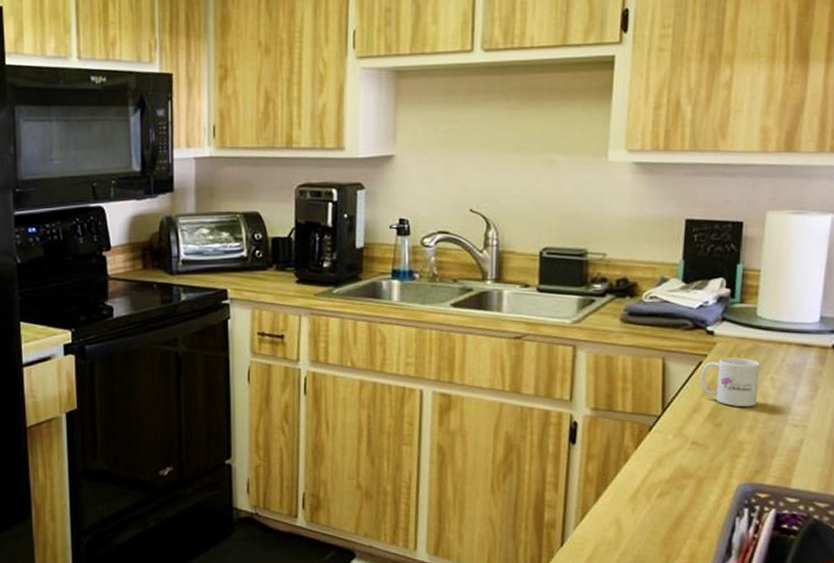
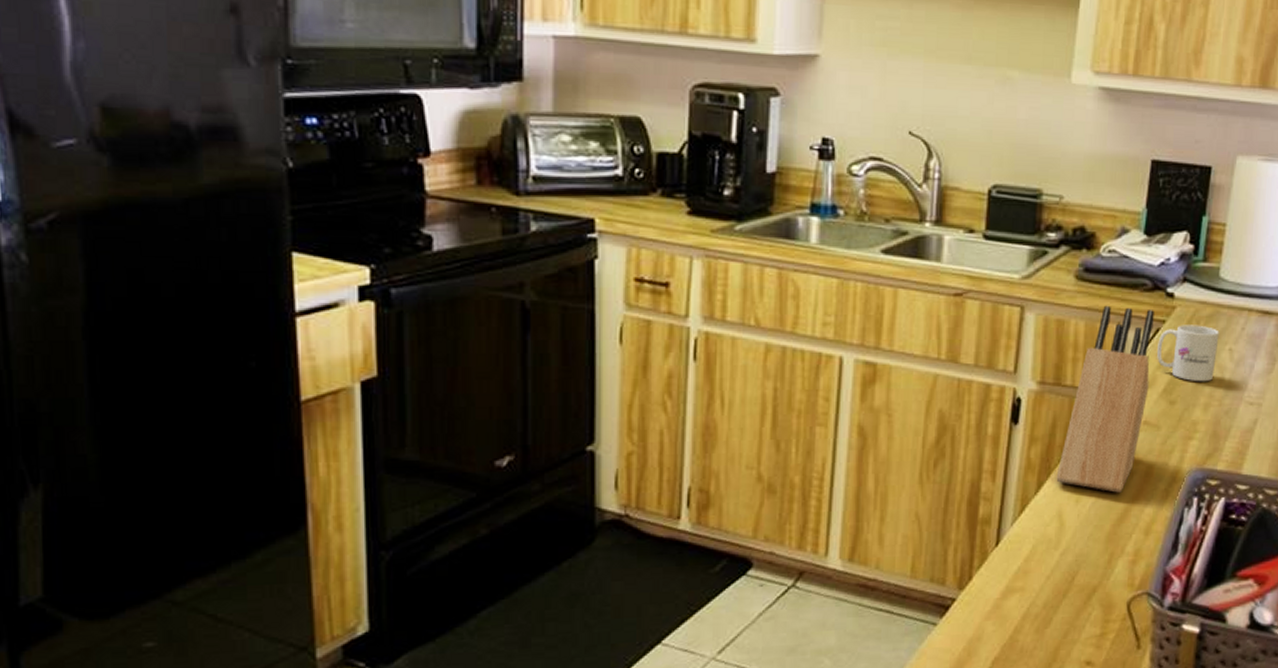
knife block: none [612,343,696,503] -> present [1056,305,1154,493]

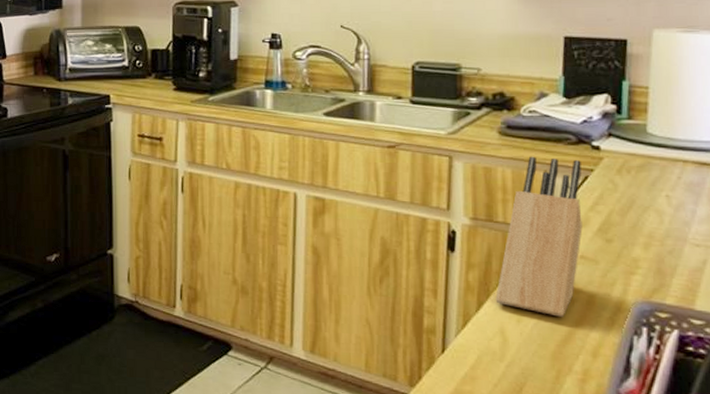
mug: present [1157,325,1219,381] -> none [588,173,653,223]

